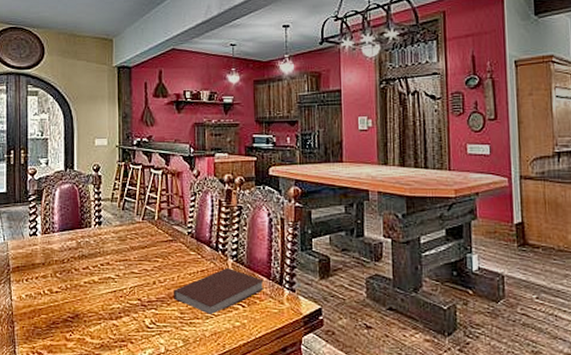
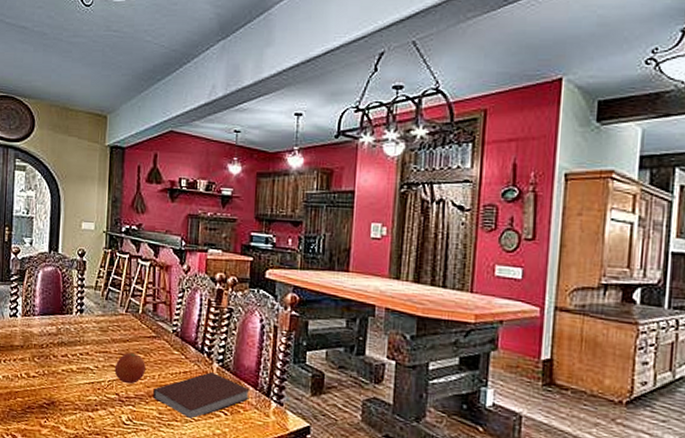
fruit: none [135,257,165,289] -> present [114,352,146,384]

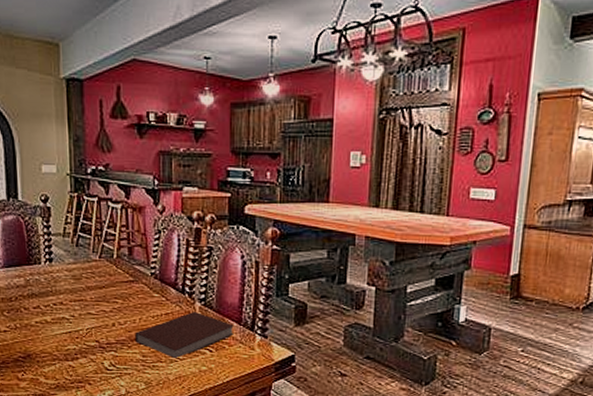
fruit: present [114,352,146,384] -> none [92,298,125,330]

